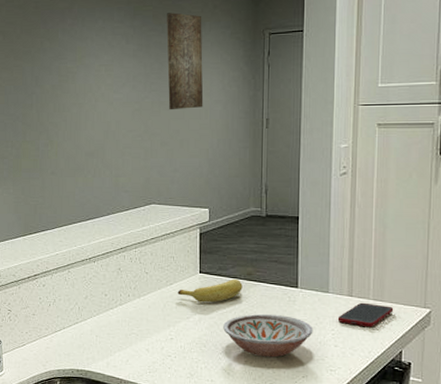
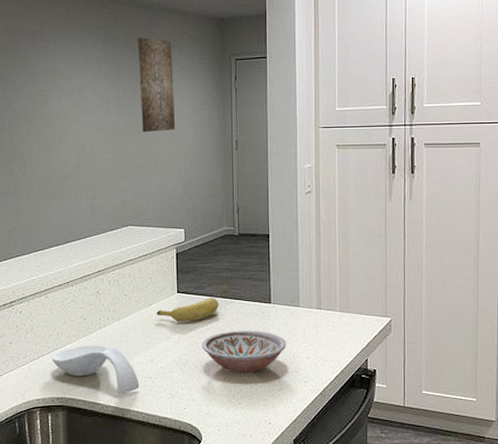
spoon rest: none [73,321,158,372] -> present [52,345,139,395]
cell phone: present [337,302,394,328] -> none [308,314,359,338]

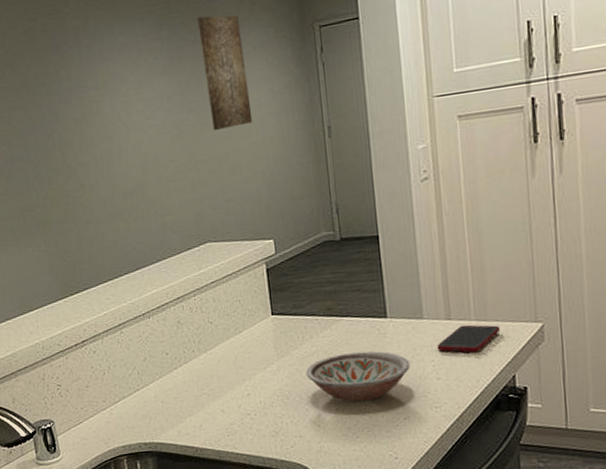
spoon rest: present [52,345,139,395] -> none [134,382,237,436]
banana: present [156,297,219,322] -> none [248,316,323,349]
cell phone: none [308,314,359,338] -> present [436,324,501,353]

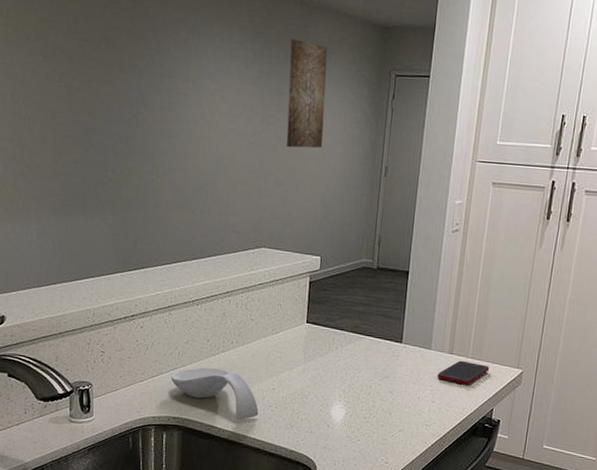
spoon rest: none [134,382,237,436] -> present [171,367,259,421]
bowl: present [306,351,411,402] -> none [326,367,414,411]

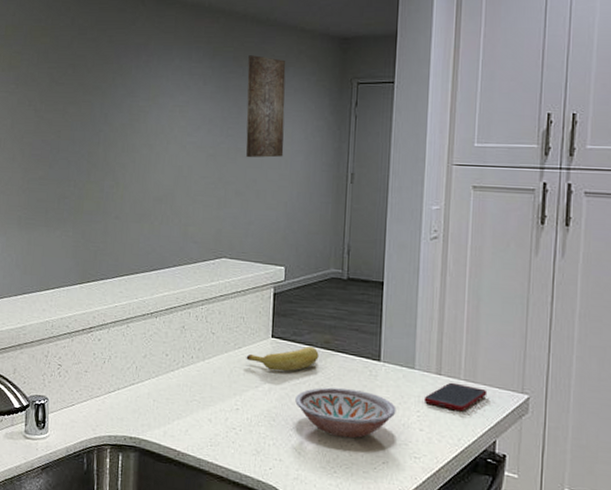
spoon rest: present [171,367,259,421] -> none [128,383,221,444]
banana: none [282,330,349,354] -> present [246,346,319,372]
bowl: none [326,367,414,411] -> present [295,387,397,439]

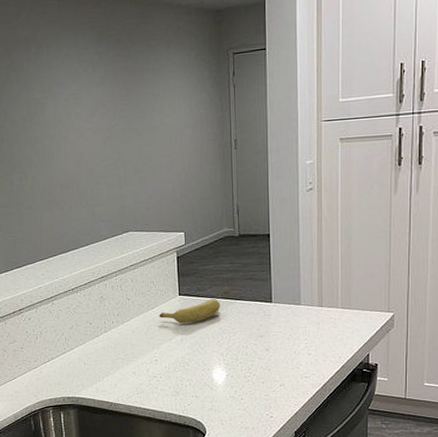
wall art: present [246,55,286,158] -> none [131,36,173,137]
bowl: present [295,387,397,439] -> none [204,329,288,370]
cell phone: present [424,382,488,412] -> none [309,311,361,335]

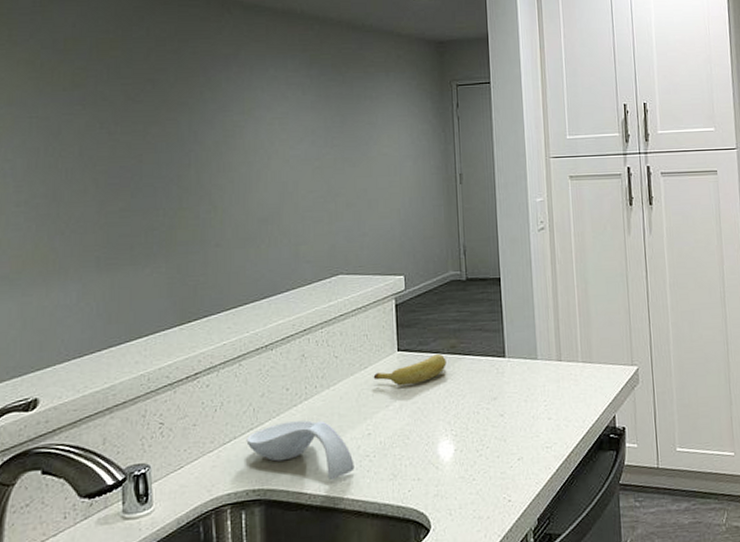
spoon rest: none [61,348,145,394] -> present [246,420,355,481]

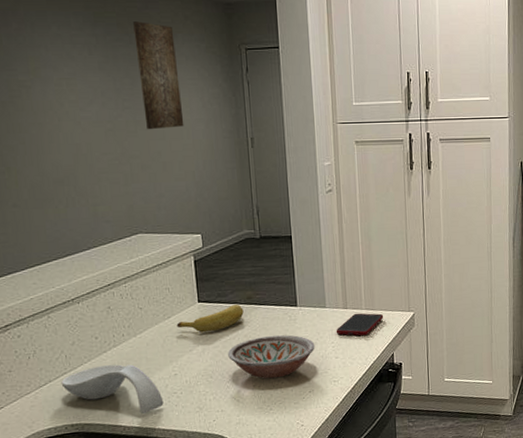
wall art: none [347,62,392,167] -> present [133,21,184,130]
bowl: none [428,390,525,443] -> present [228,335,315,379]
cell phone: none [548,366,603,394] -> present [336,313,384,336]

